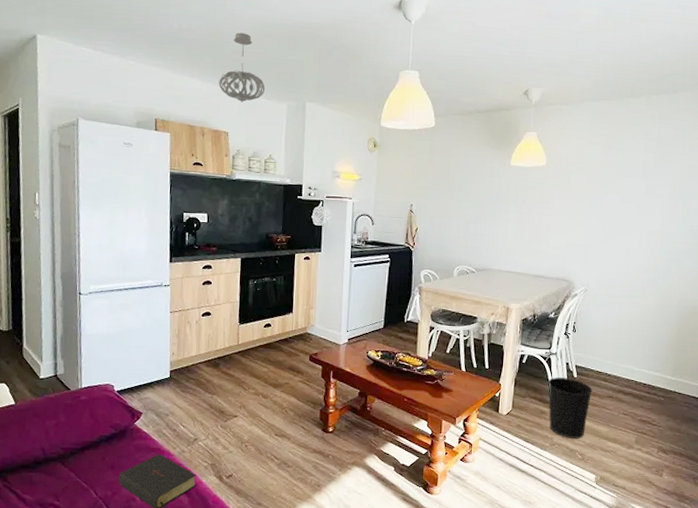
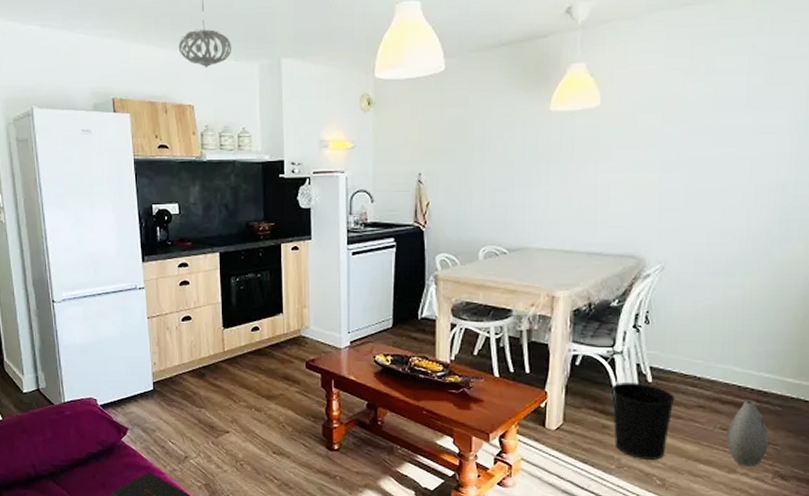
vase: none [627,392,656,443] -> present [726,400,770,467]

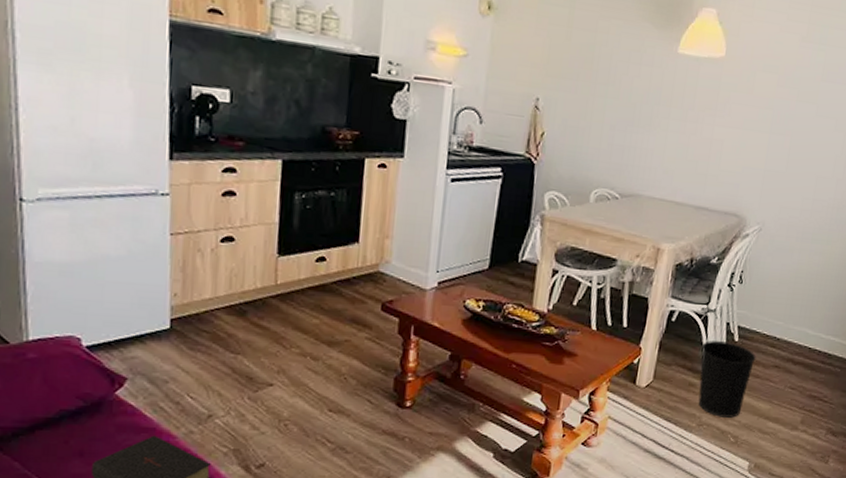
vase: present [726,400,770,467] -> none [793,361,828,424]

